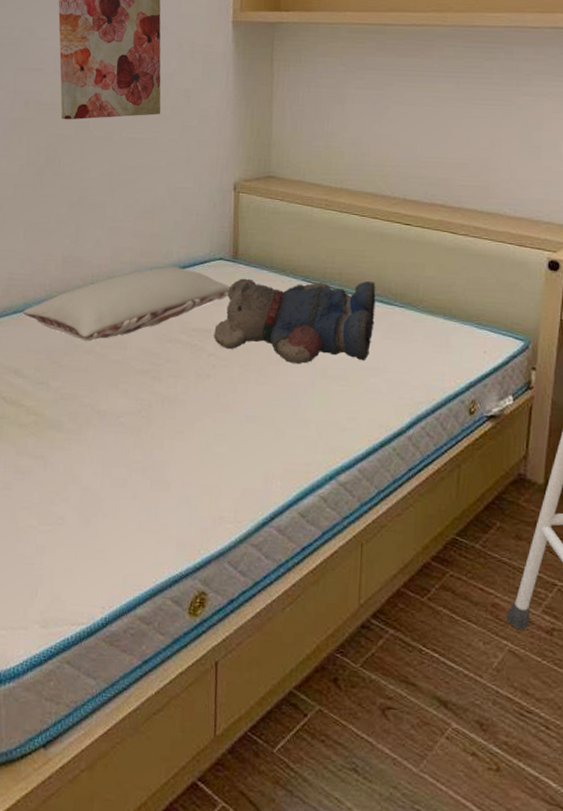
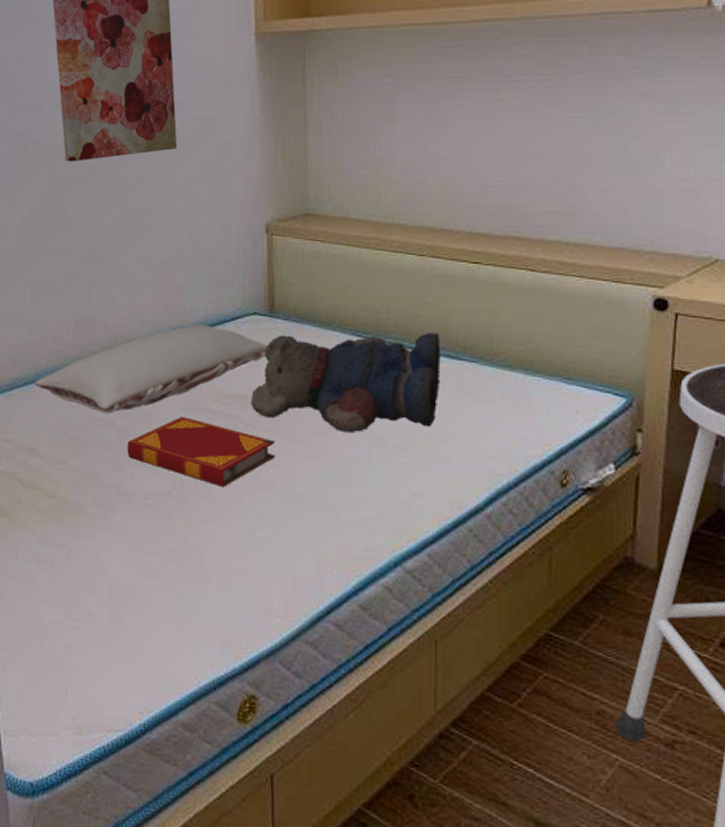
hardback book: none [103,346,234,408] -> present [127,417,276,487]

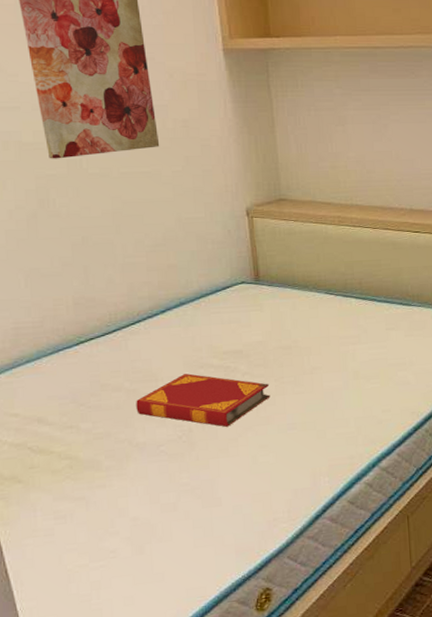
pillow: present [34,325,267,414] -> none [37,295,256,380]
teddy bear: present [249,332,442,433] -> none [244,286,397,371]

